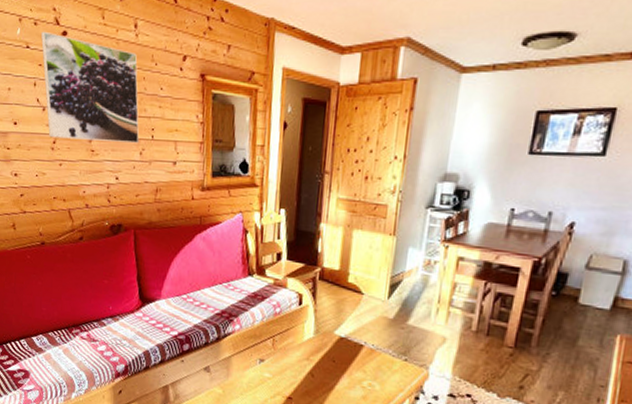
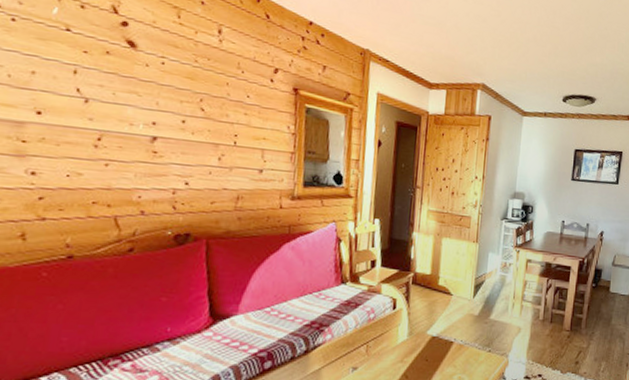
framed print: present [40,31,140,144] -> none [89,16,220,149]

